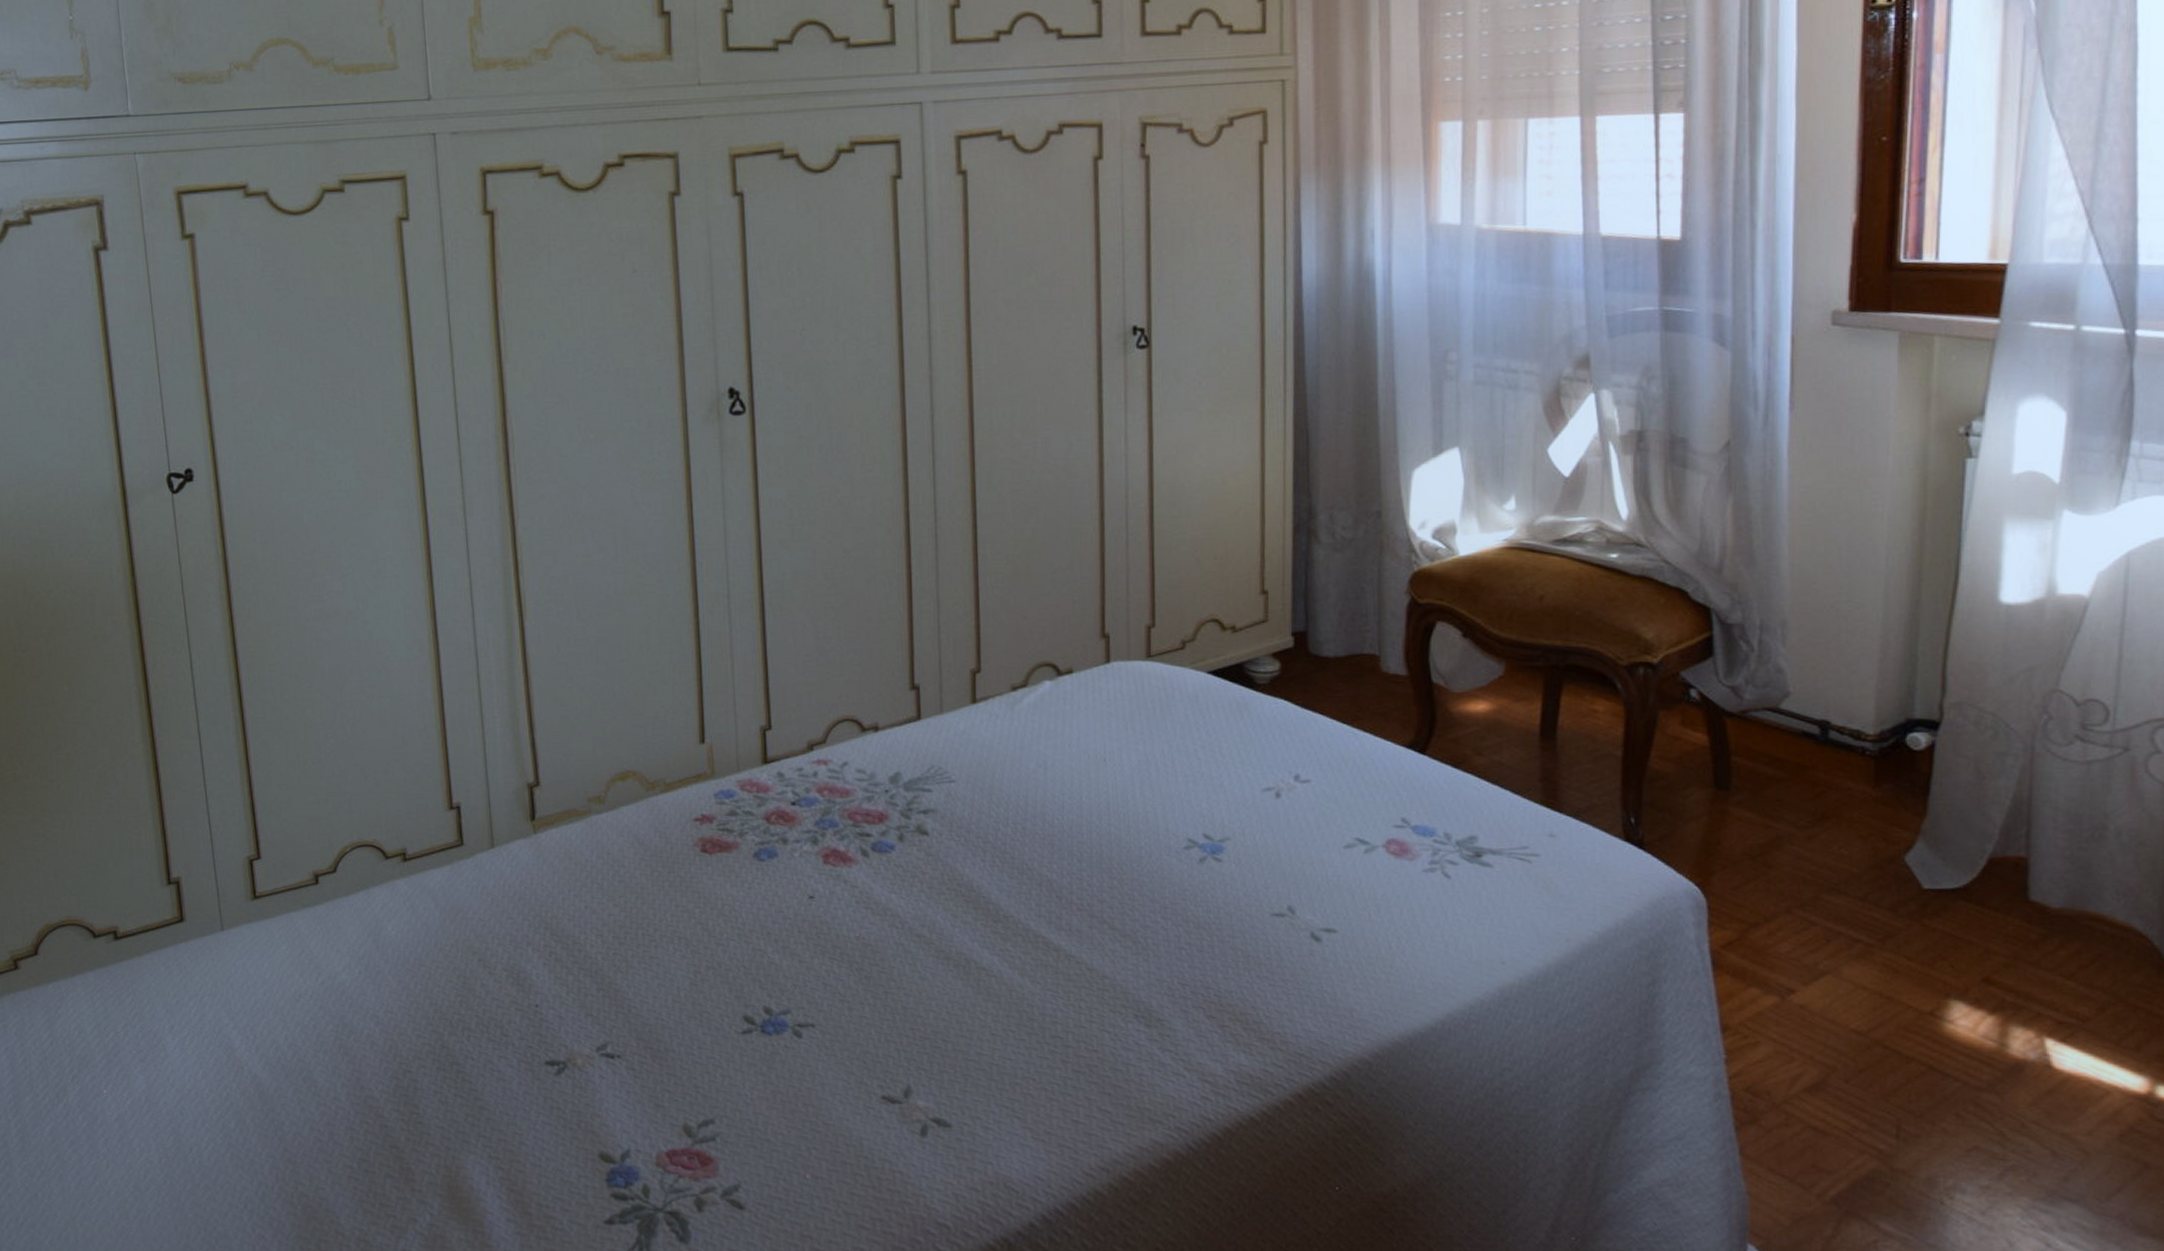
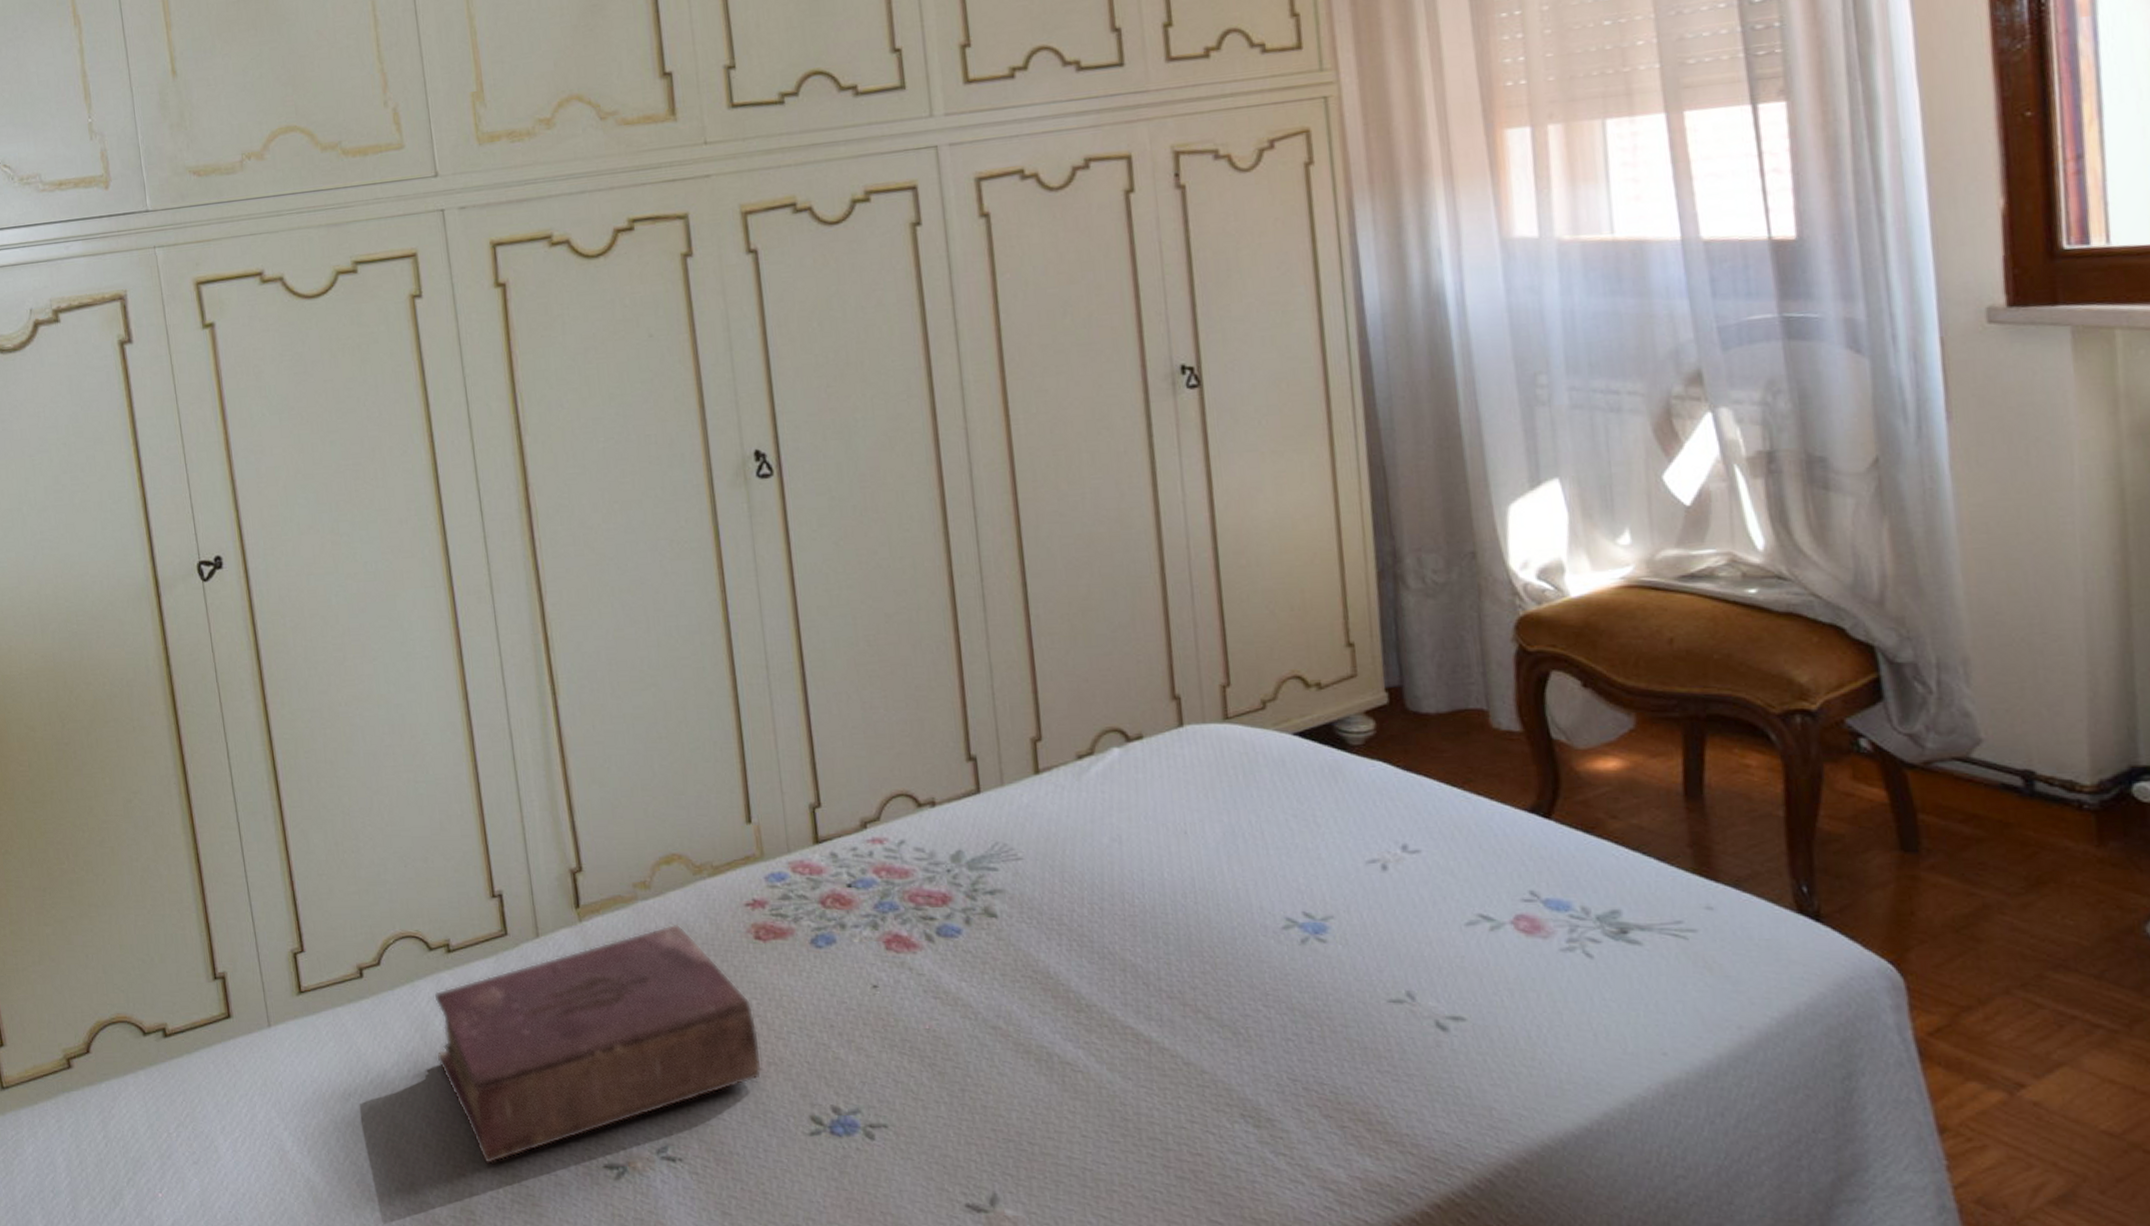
book: none [388,836,701,1060] -> present [435,924,762,1164]

